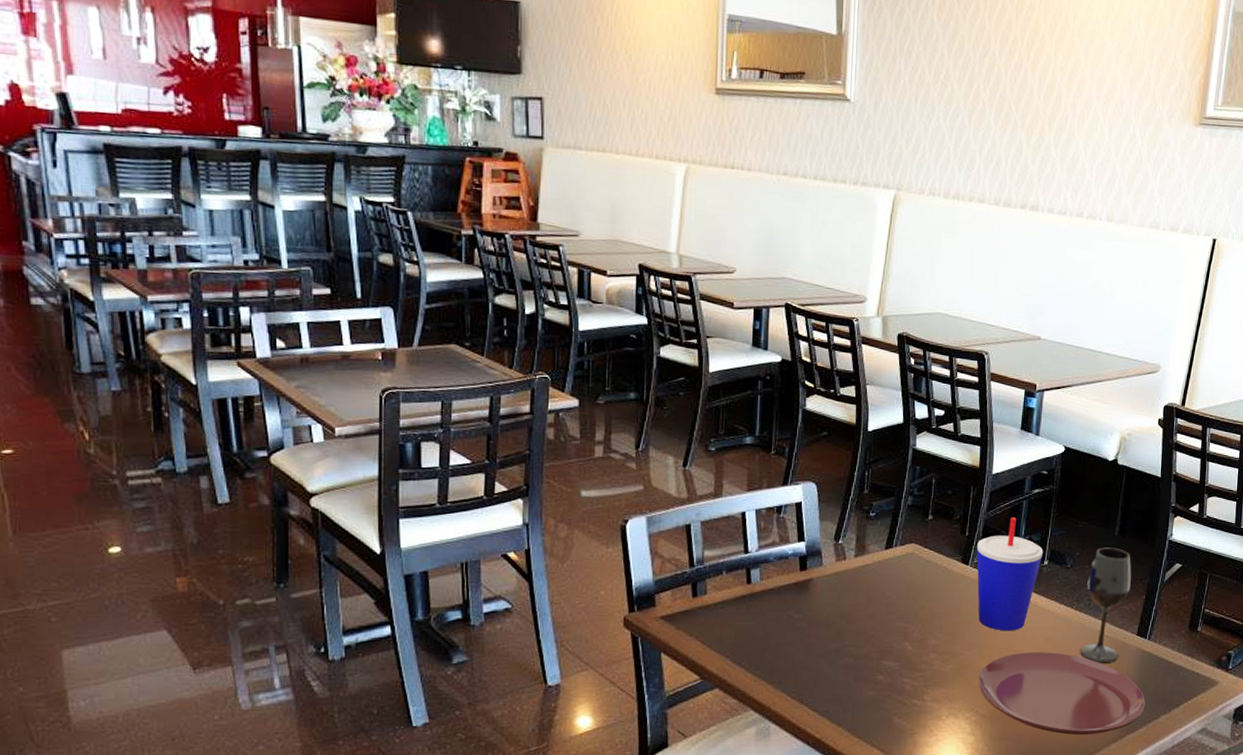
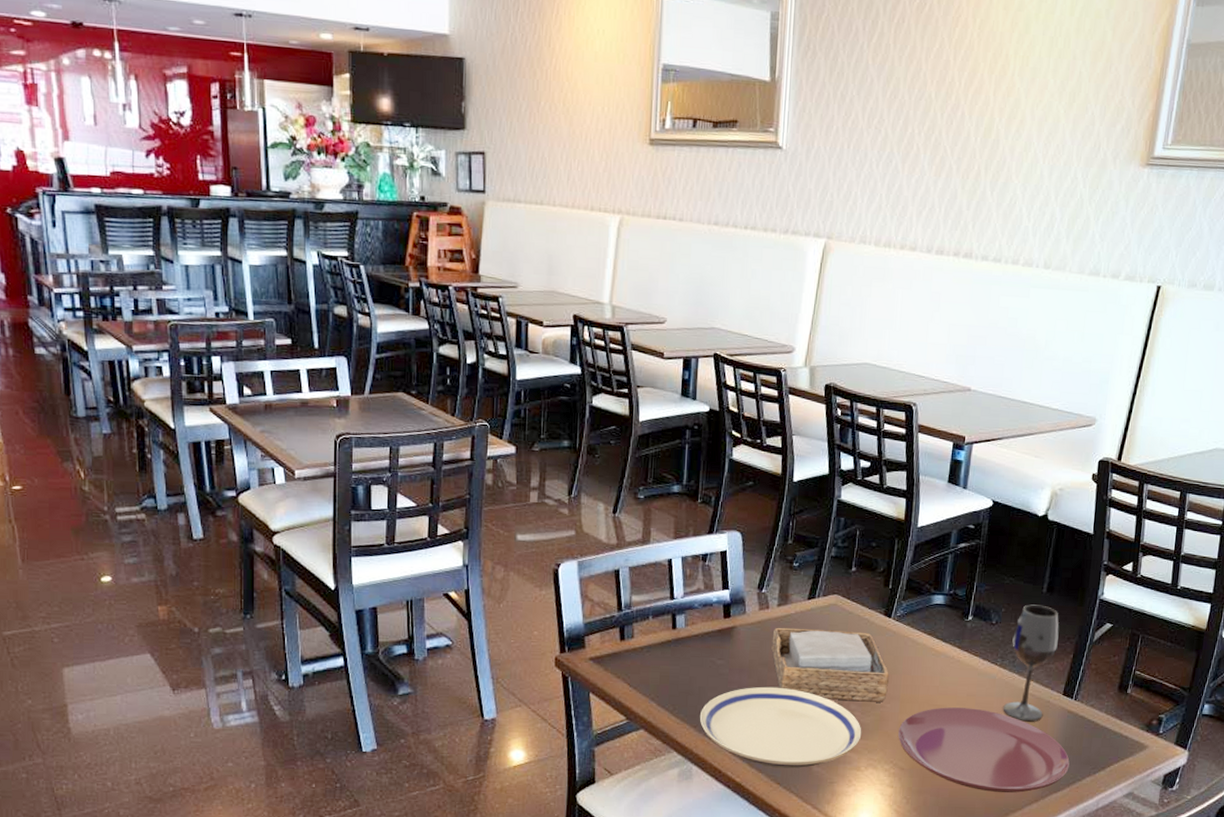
plate: none [776,639,942,722] -> present [699,686,862,769]
napkin holder: none [849,578,968,650] -> present [771,627,889,702]
beverage cup: present [976,517,1044,631] -> none [899,571,968,686]

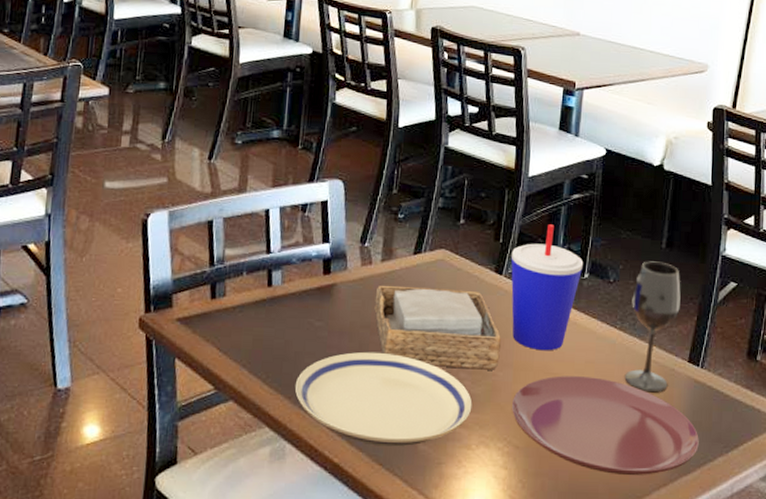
beverage cup: none [899,571,968,686] -> present [511,224,584,351]

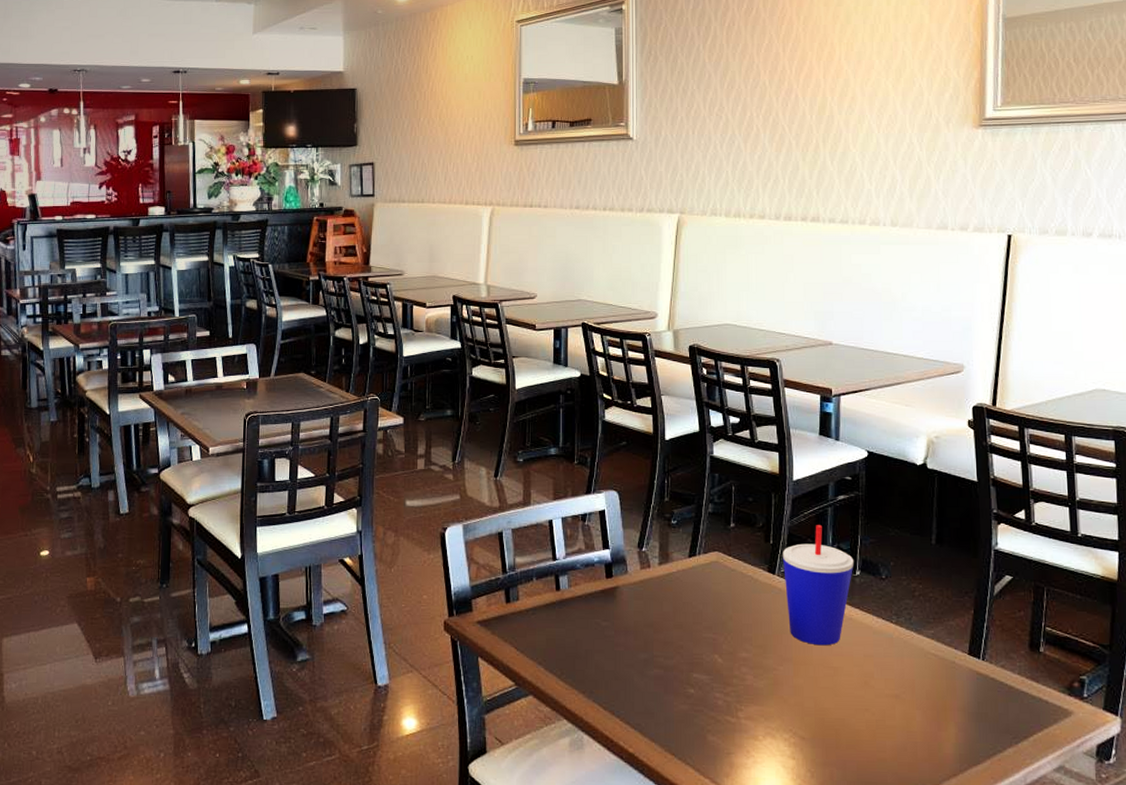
plate: present [294,351,472,447] -> none [587,649,756,738]
napkin holder: present [374,285,501,370] -> none [656,586,779,665]
plate: present [511,376,699,475] -> none [794,669,987,766]
wine glass: present [624,261,681,393] -> none [904,557,956,685]

